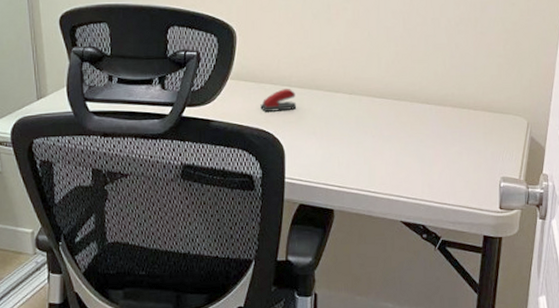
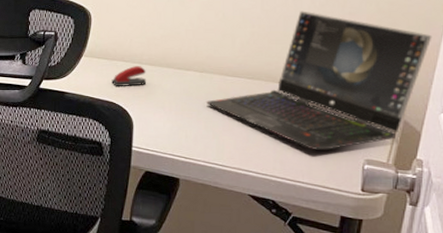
laptop computer: none [357,30,549,170] -> present [206,11,432,150]

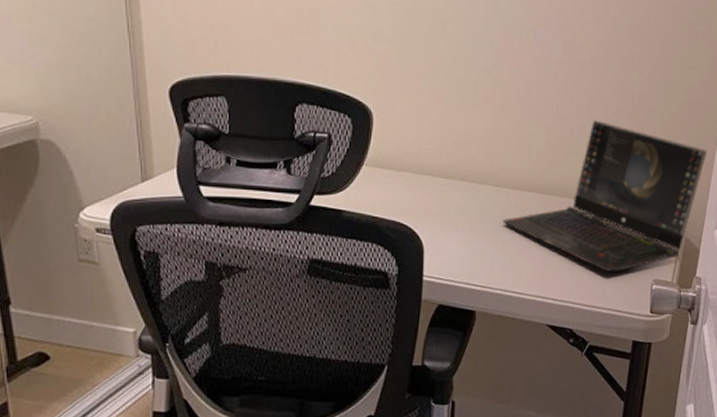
stapler: present [111,66,147,86] -> none [398,178,438,203]

